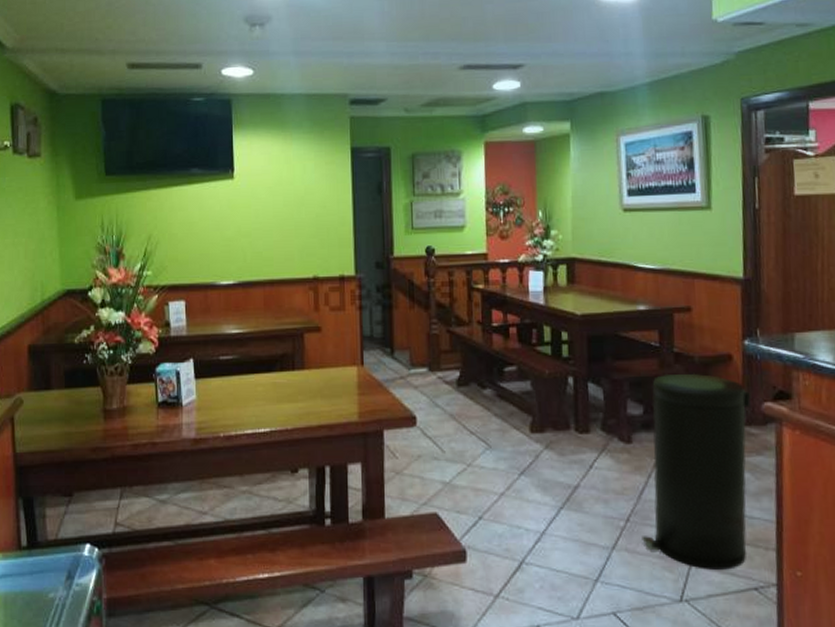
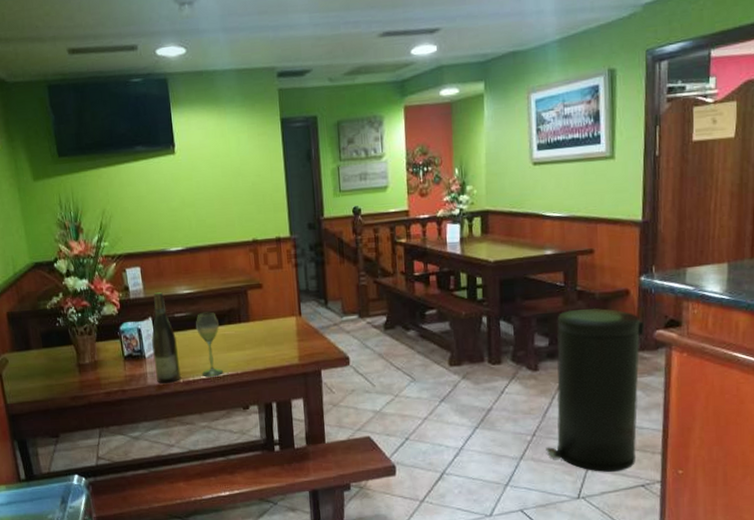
wine bottle: none [191,330,222,437] -> present [152,292,181,384]
wineglass: none [242,355,270,432] -> present [195,311,223,377]

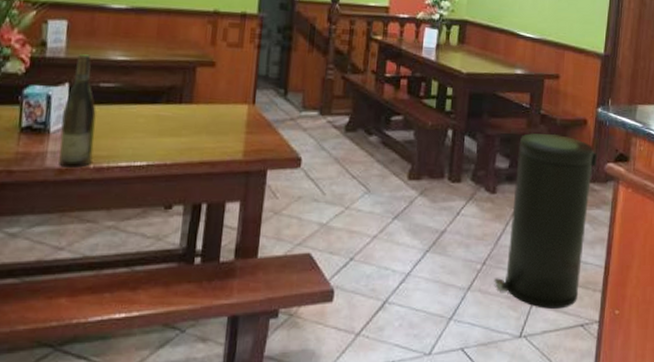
wineglass: present [195,311,223,377] -> none [121,85,155,166]

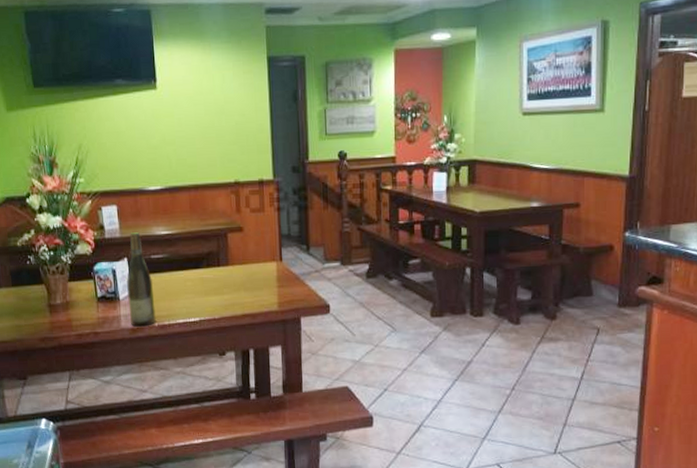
pedal bin: present [494,133,597,309] -> none [524,262,626,428]

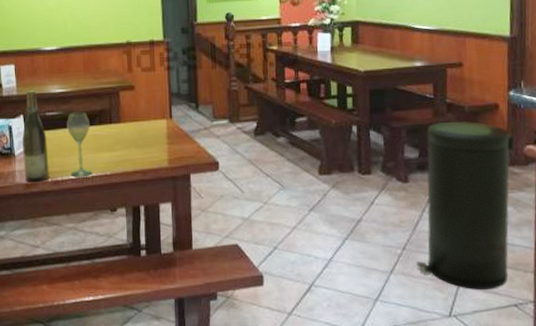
wineglass: none [172,254,200,322] -> present [66,111,92,178]
pedal bin: none [524,262,626,428] -> present [416,121,514,290]

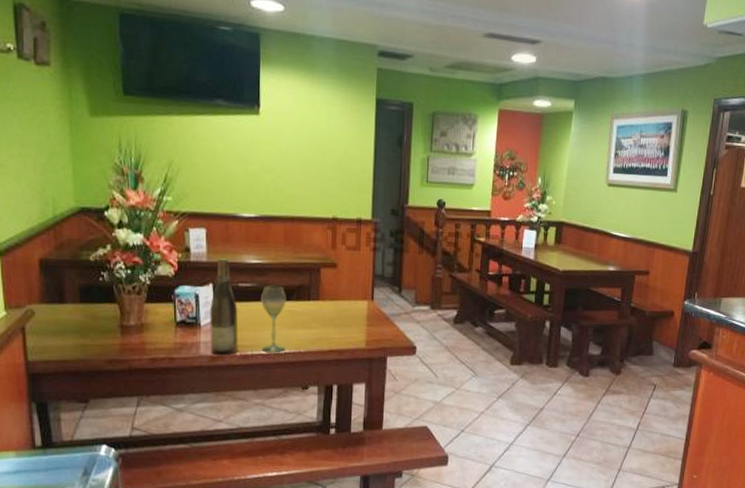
pedal bin: present [416,121,514,290] -> none [586,324,682,473]

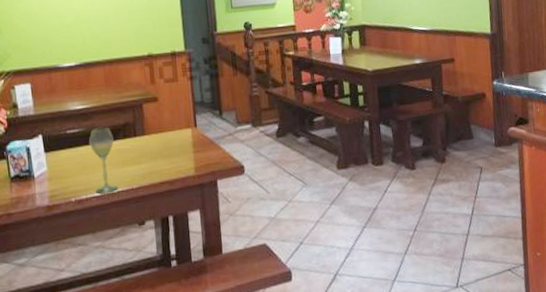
wine bottle: present [210,258,239,355] -> none [41,109,73,204]

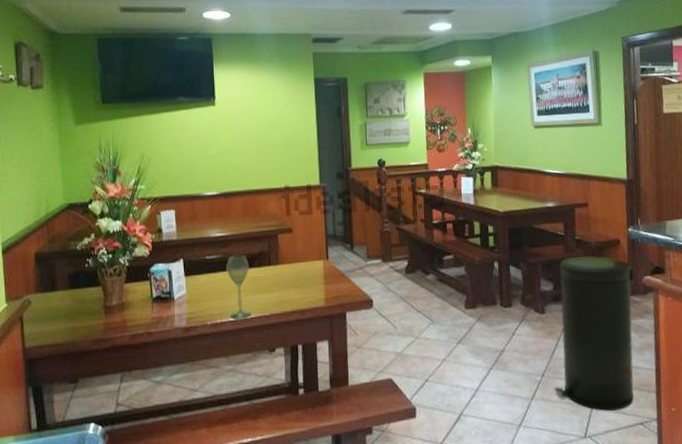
pedal bin: none [426,110,502,260] -> present [554,255,635,411]

